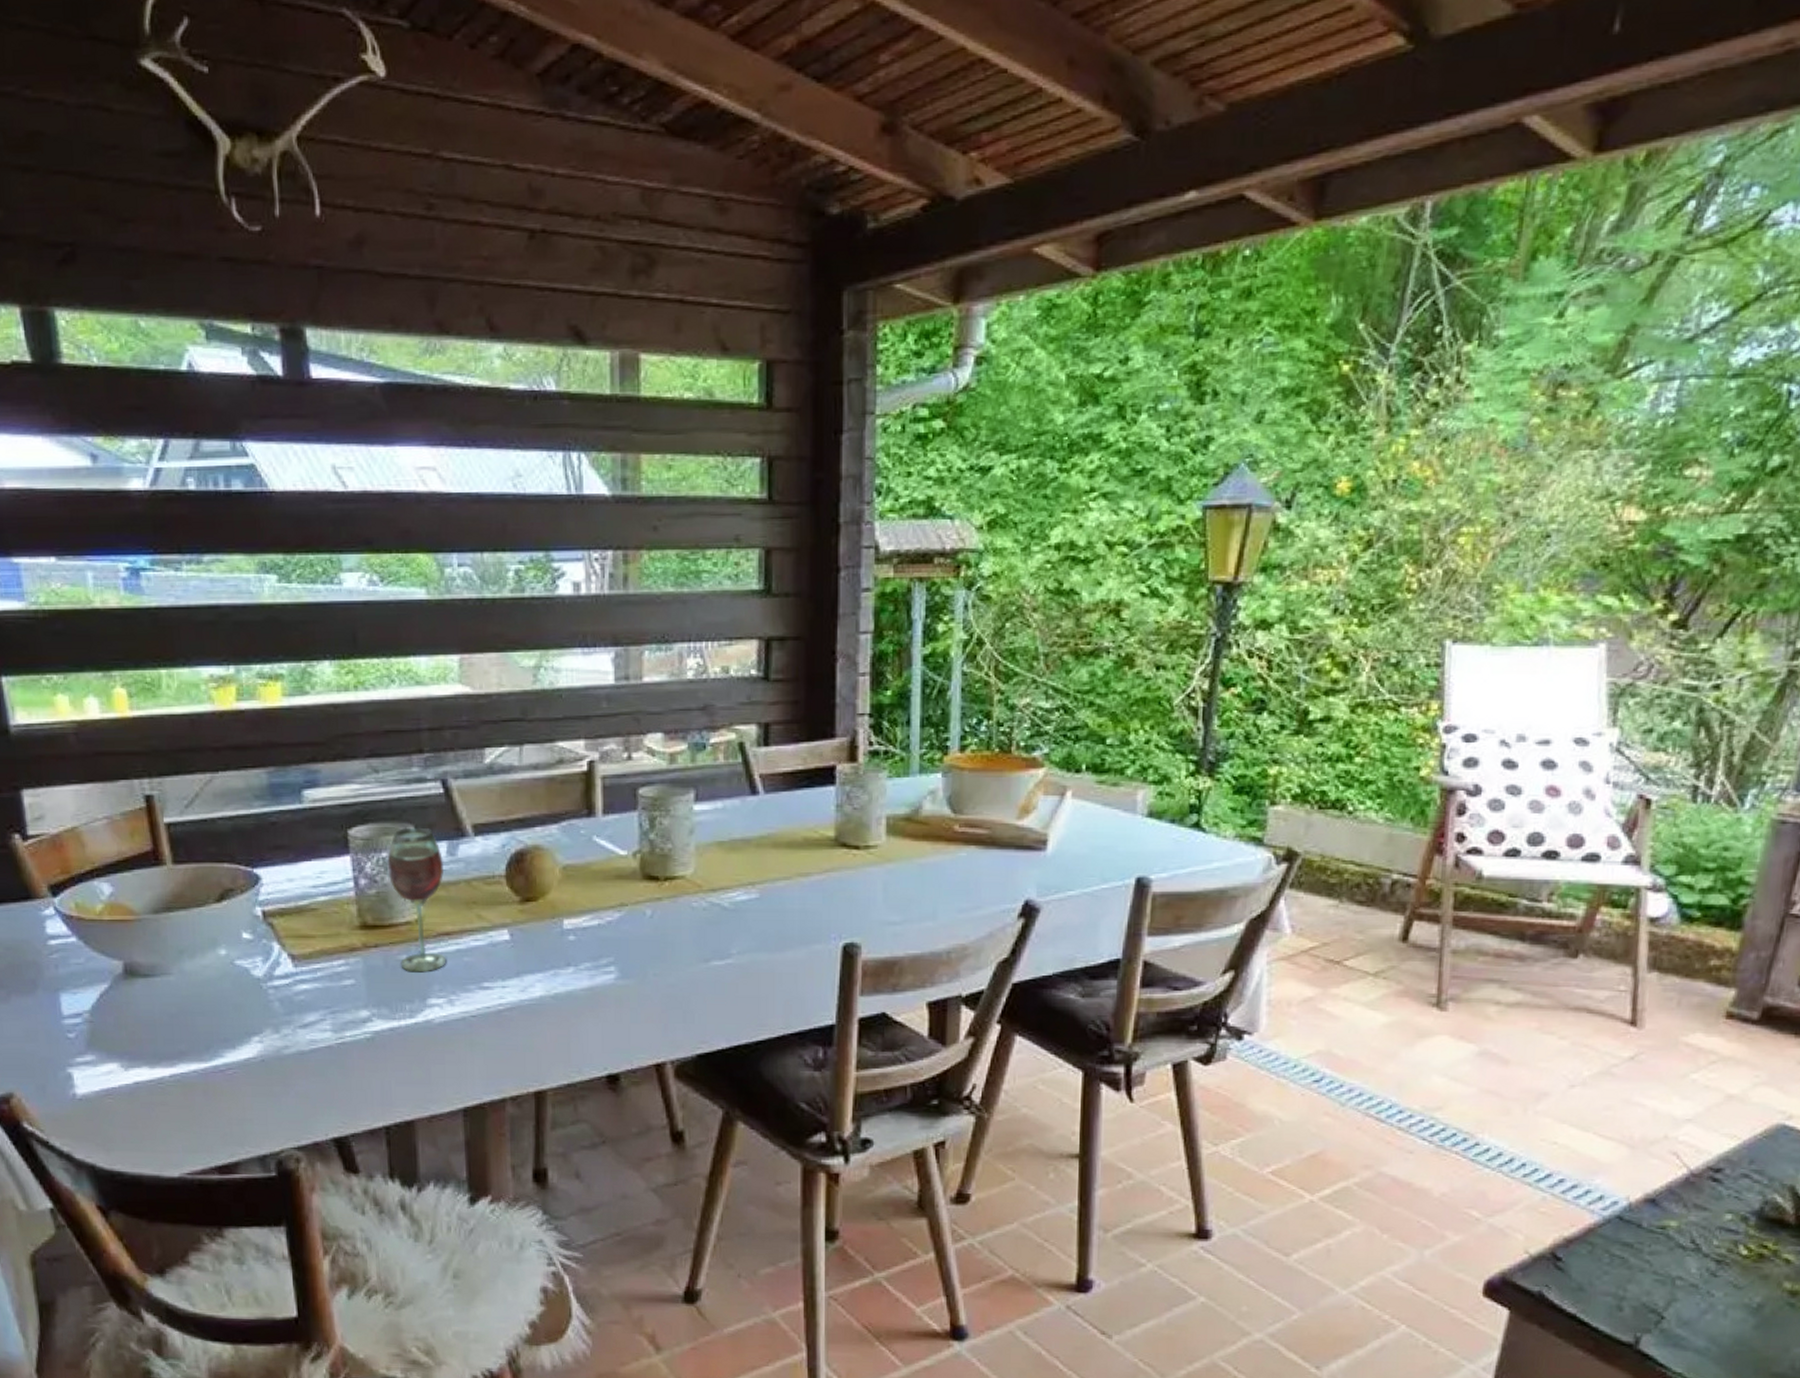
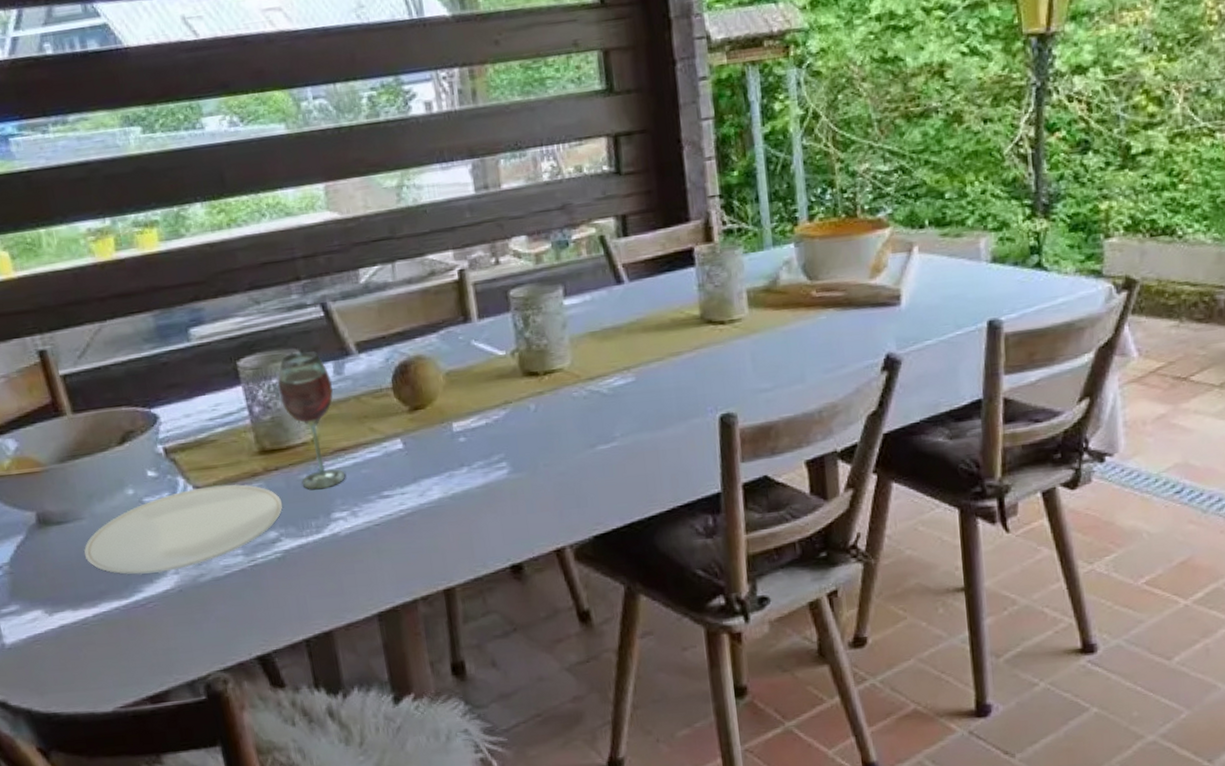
plate: none [167,956,378,1040] -> present [83,483,283,575]

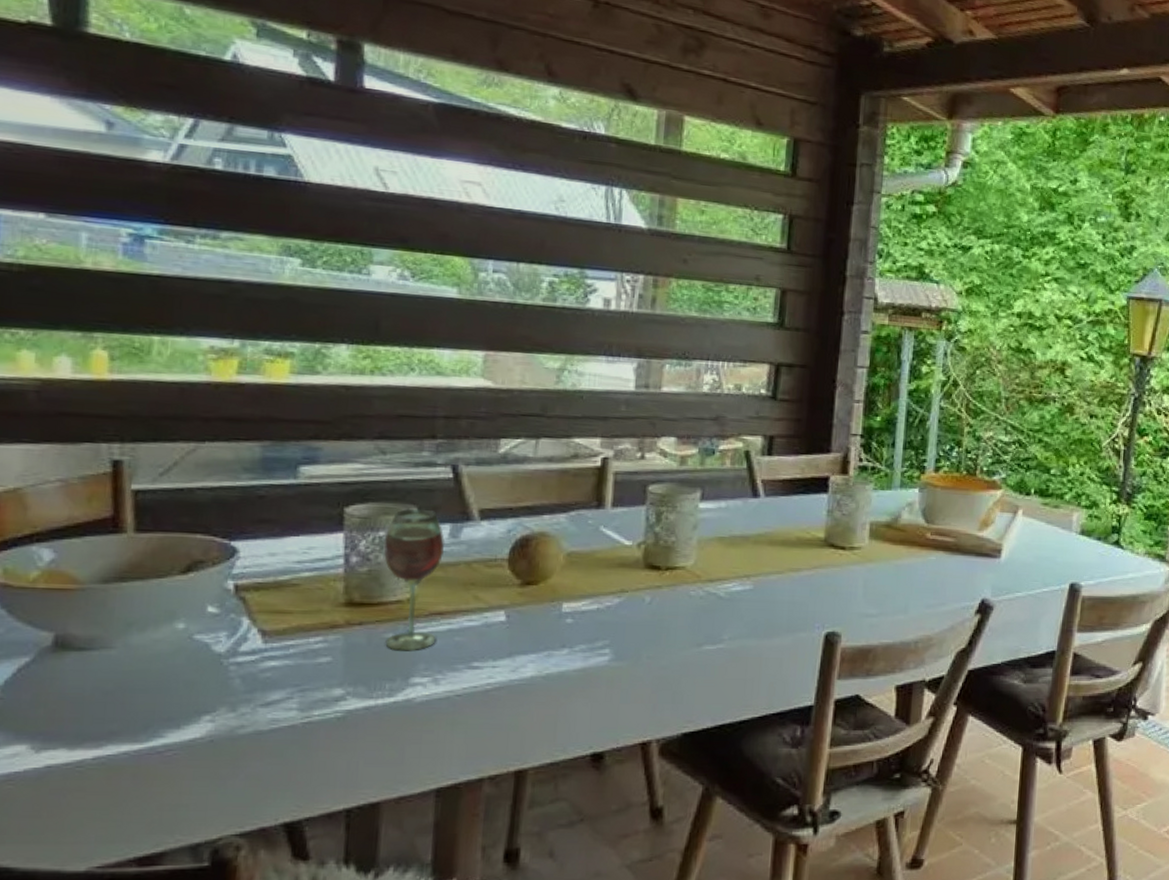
plate: present [83,483,283,575] -> none [102,632,358,719]

